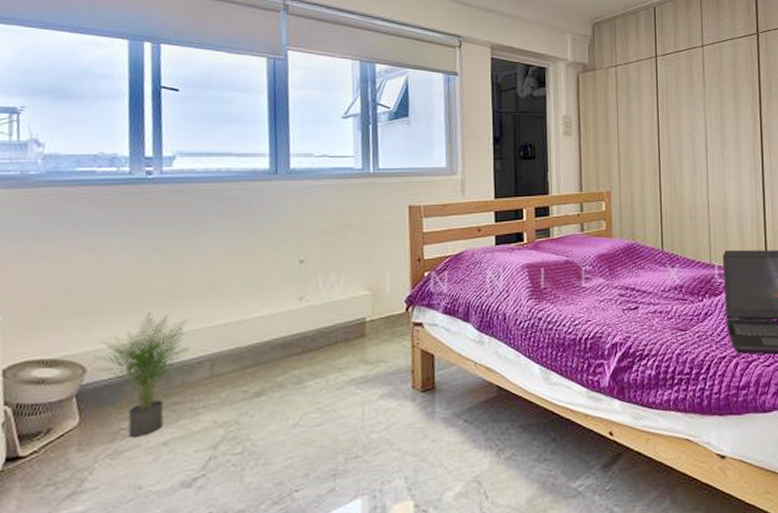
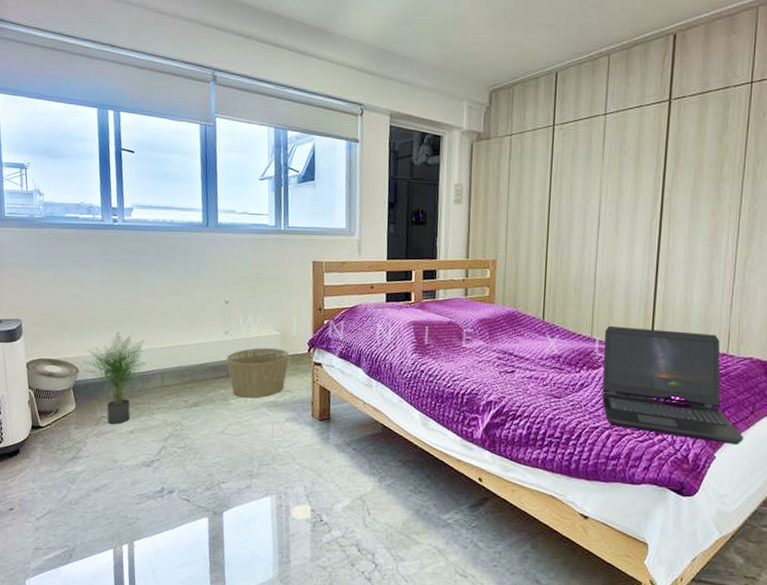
basket: none [300,311,382,377] -> present [226,348,289,398]

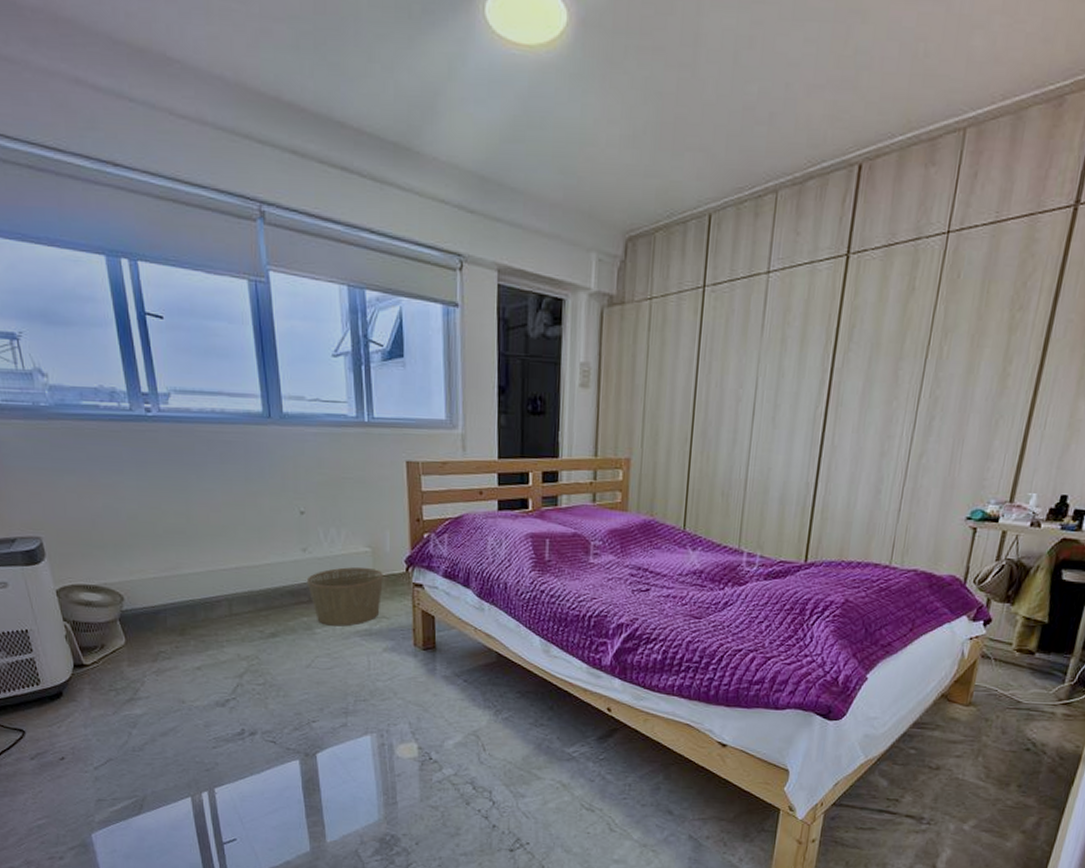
potted plant: present [83,332,147,424] -> none [129,550,208,660]
laptop computer: present [602,325,744,446] -> none [747,535,900,666]

